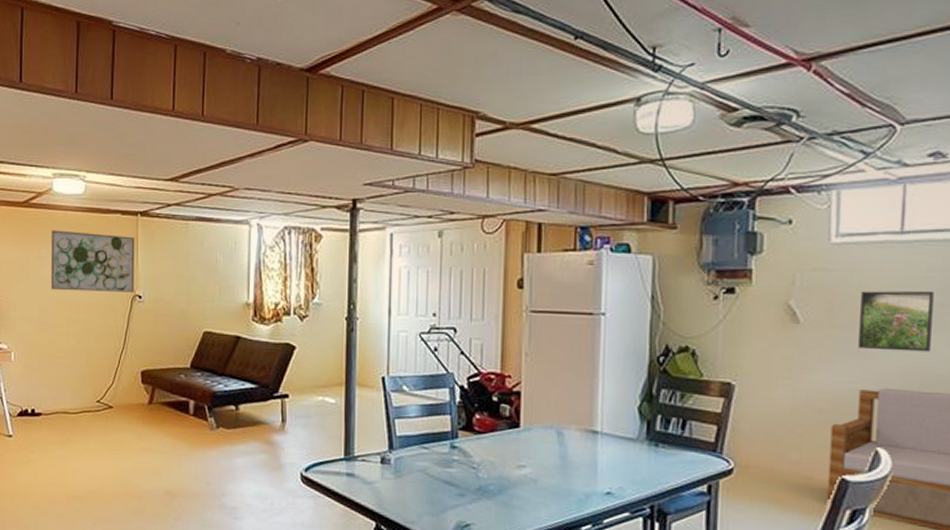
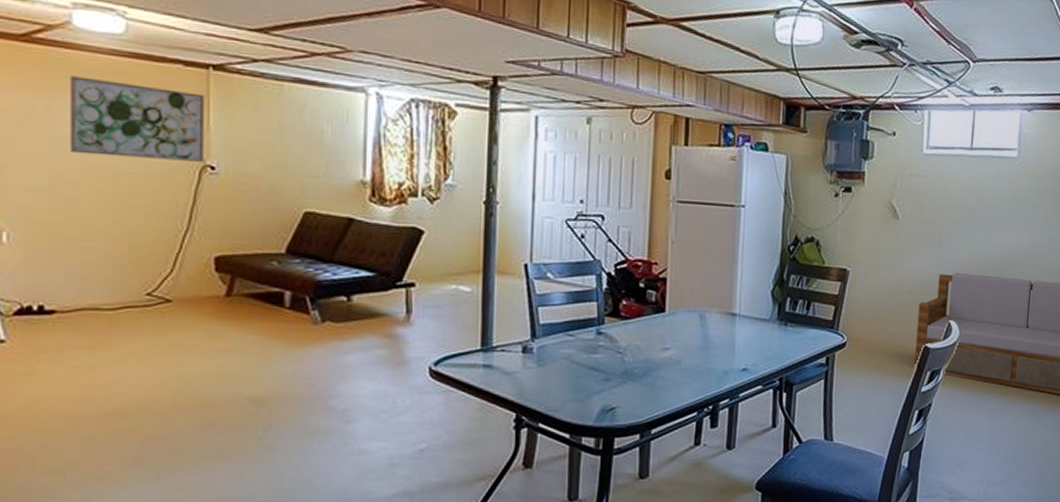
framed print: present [858,290,934,352] -> none [939,194,991,244]

